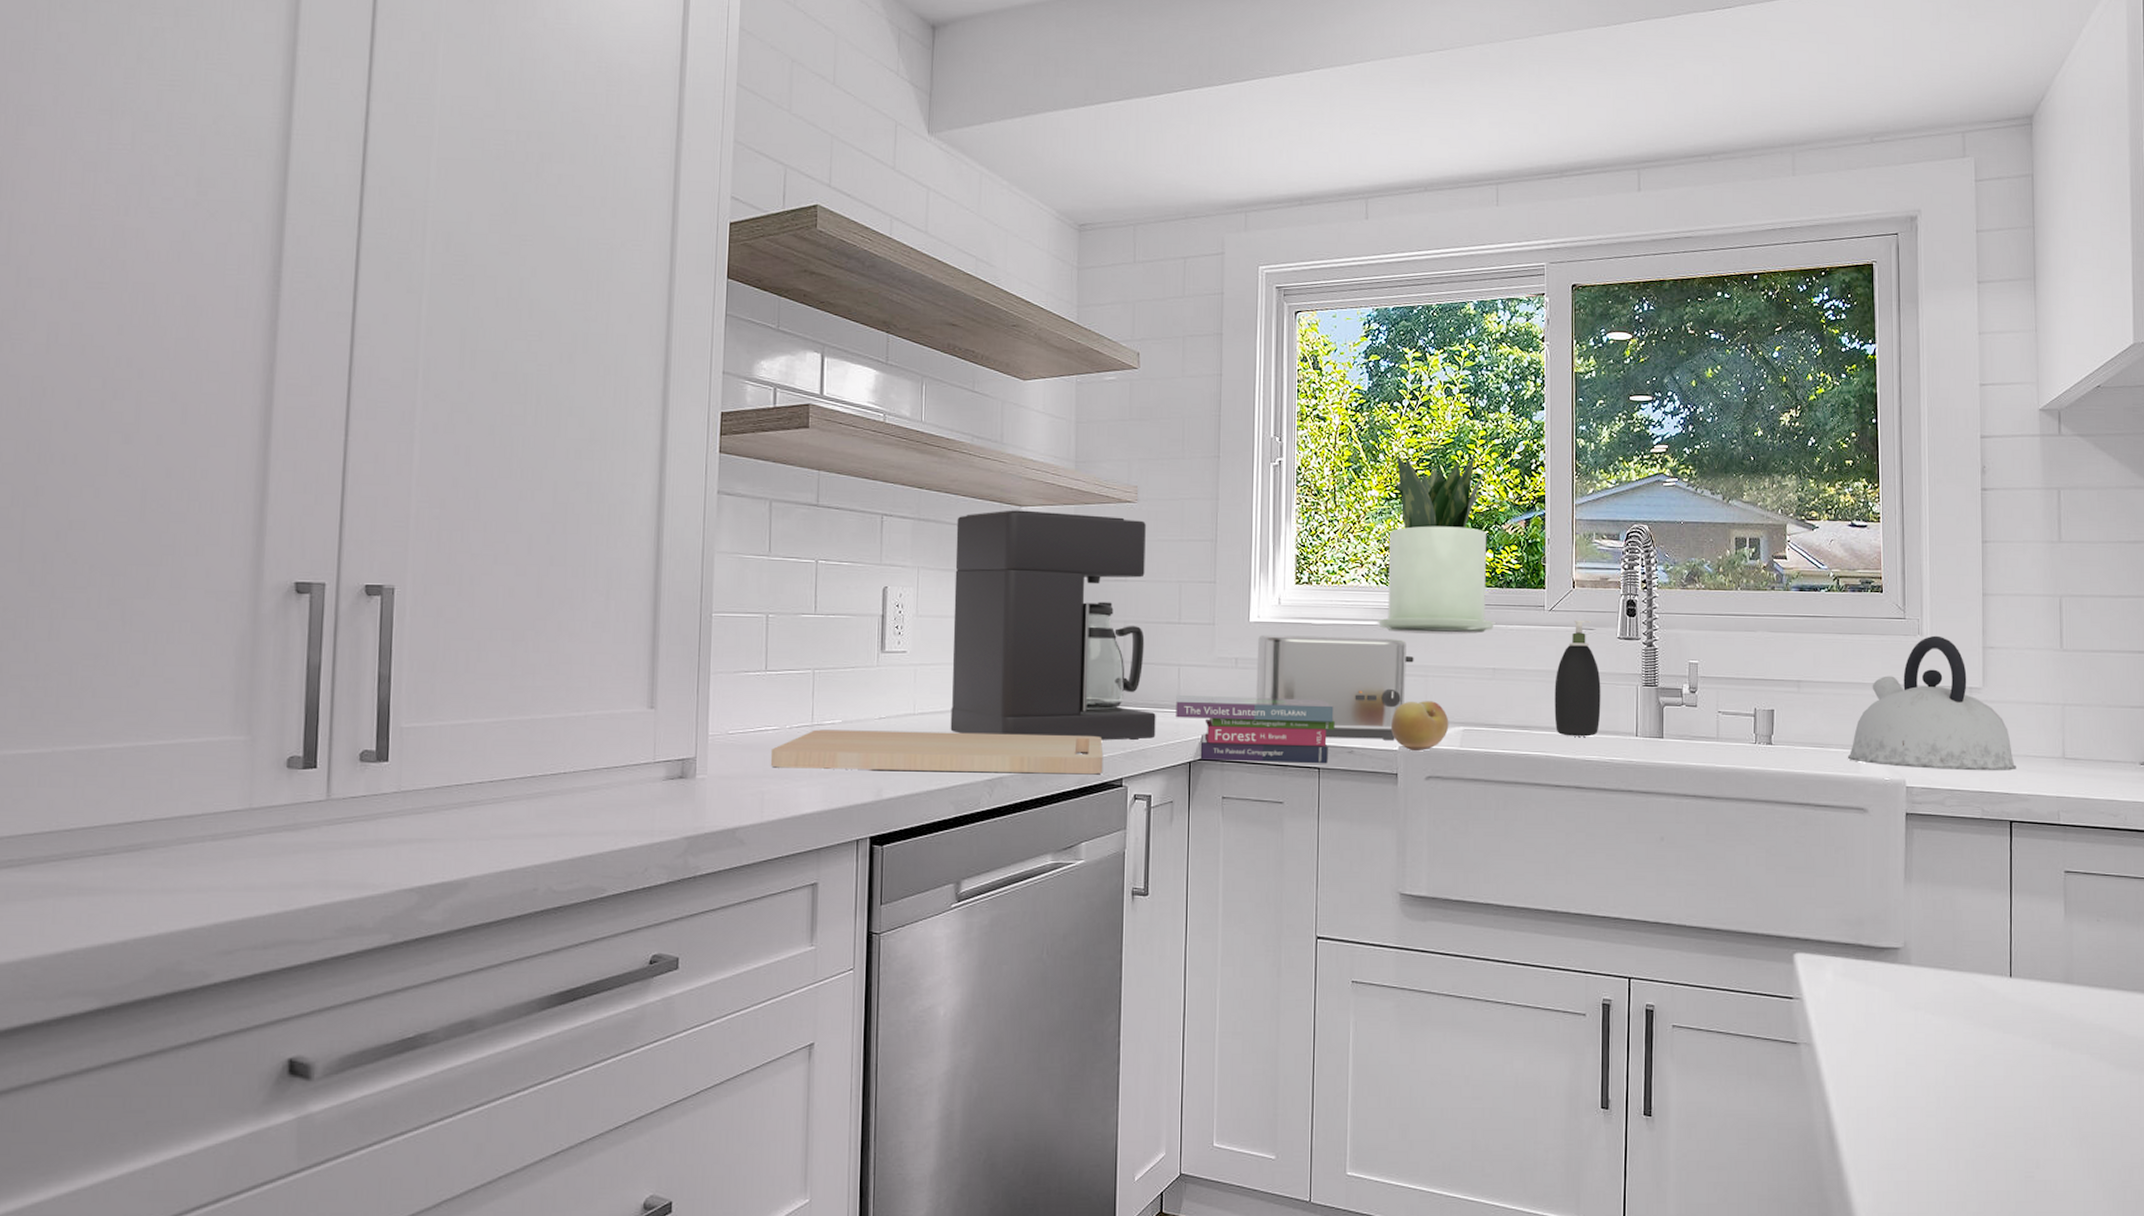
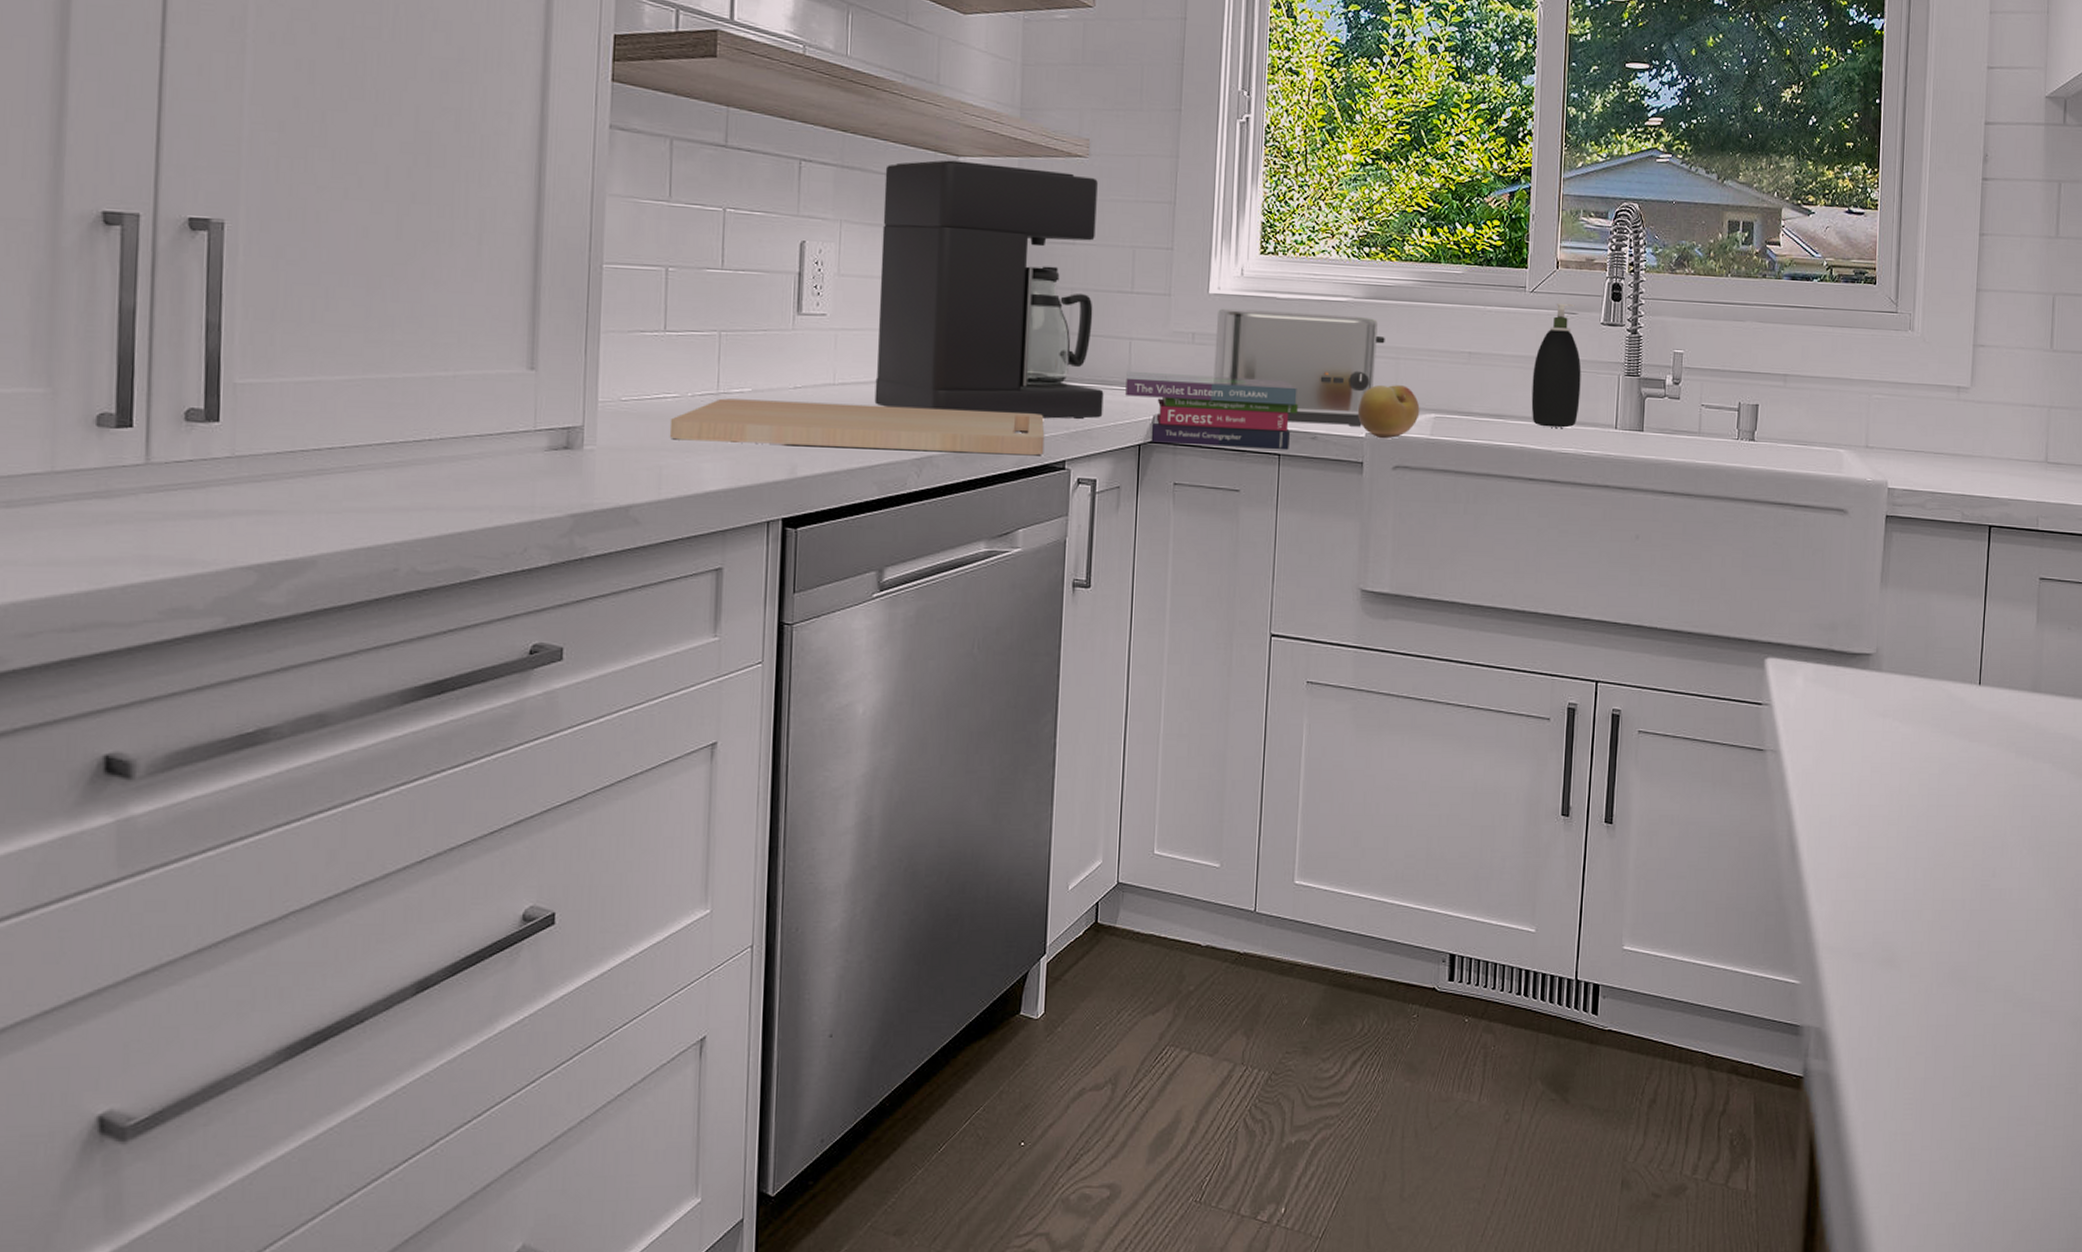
planter: present [1377,453,1497,635] -> none [1347,117,1475,315]
kettle: present [1847,635,2016,771] -> none [1830,331,1999,475]

